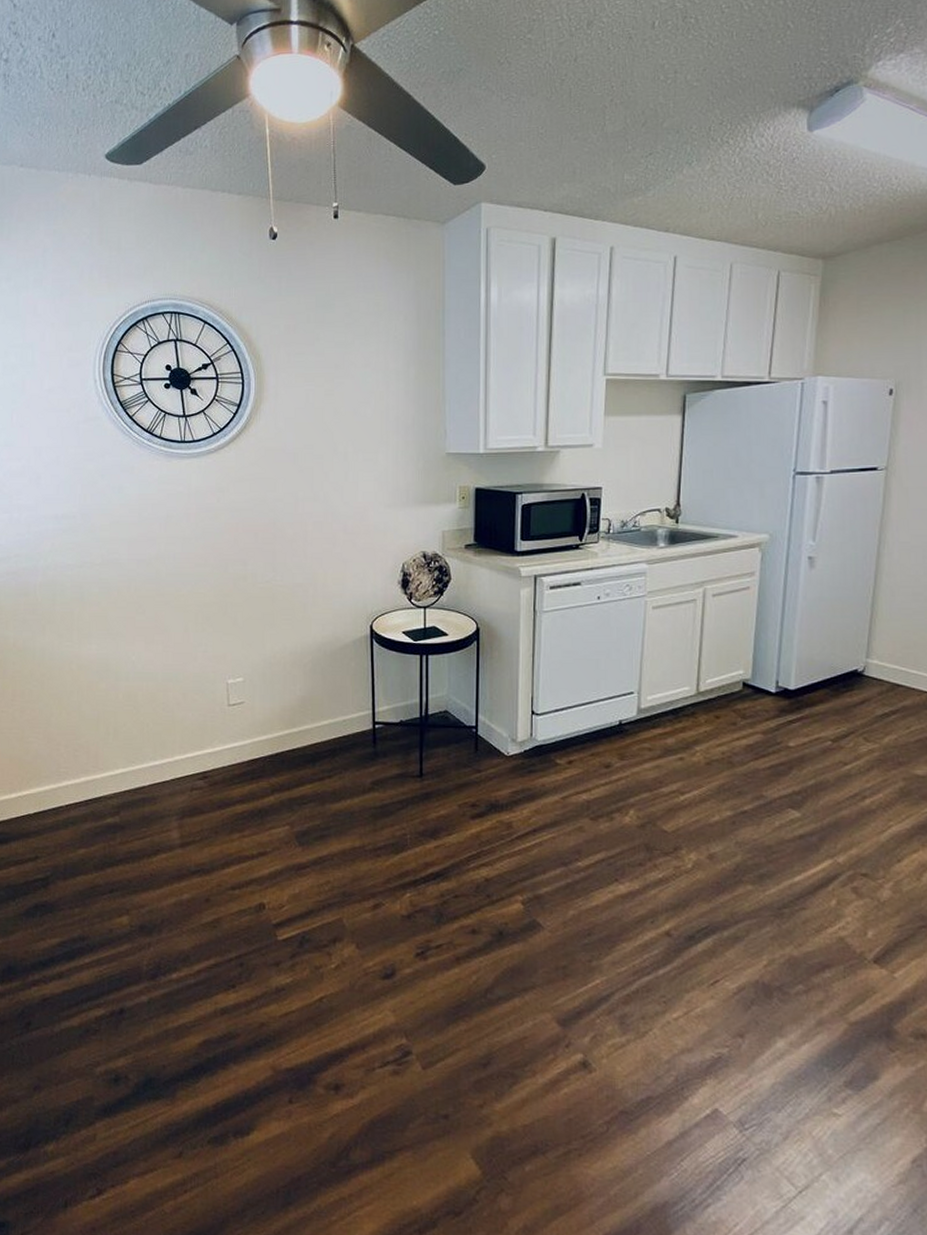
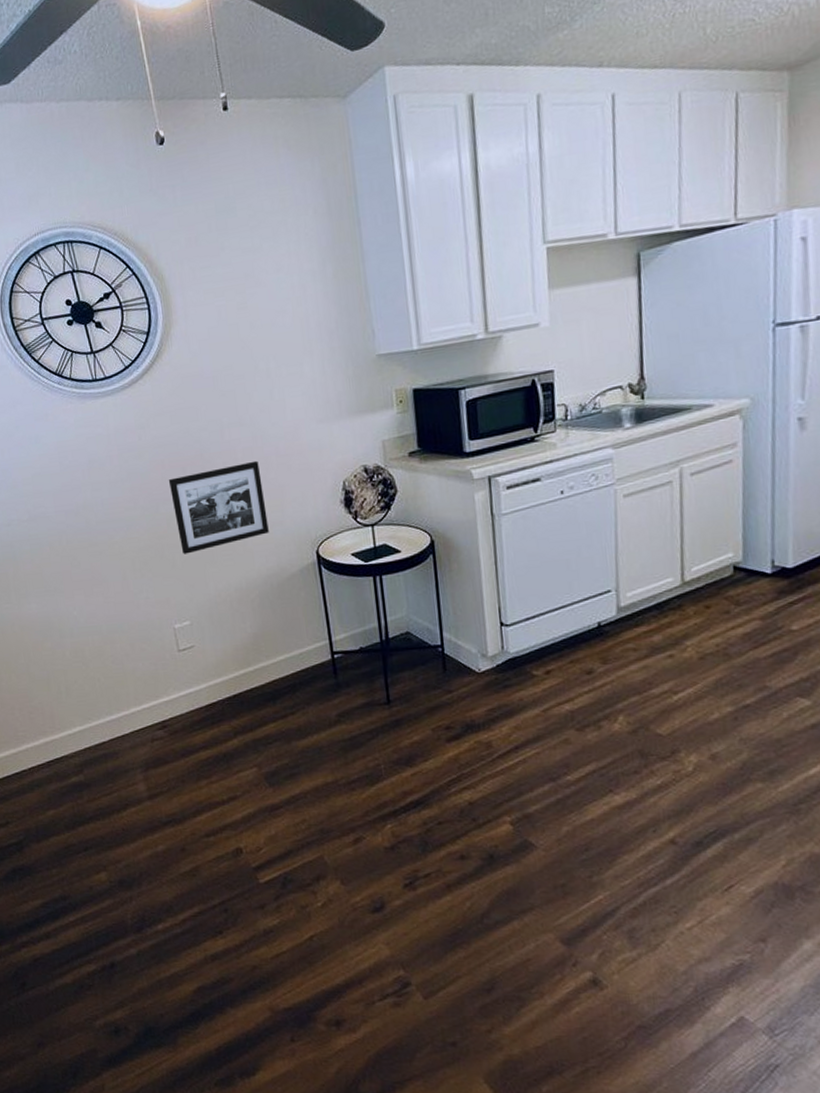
picture frame: none [240,535,329,614] -> present [168,460,269,554]

